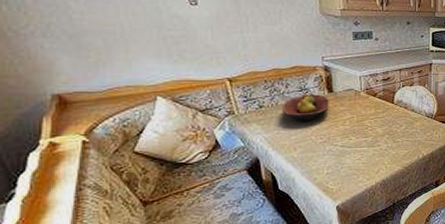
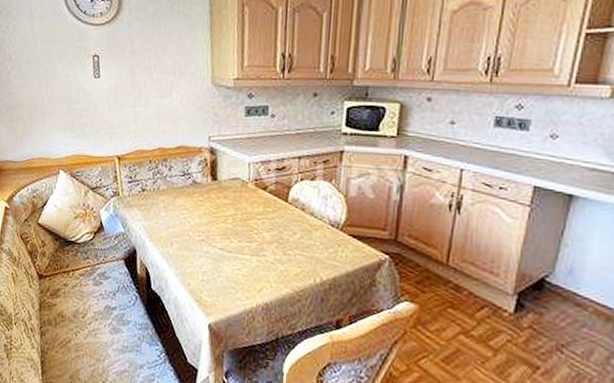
fruit bowl: present [282,93,329,122] -> none [163,178,212,213]

